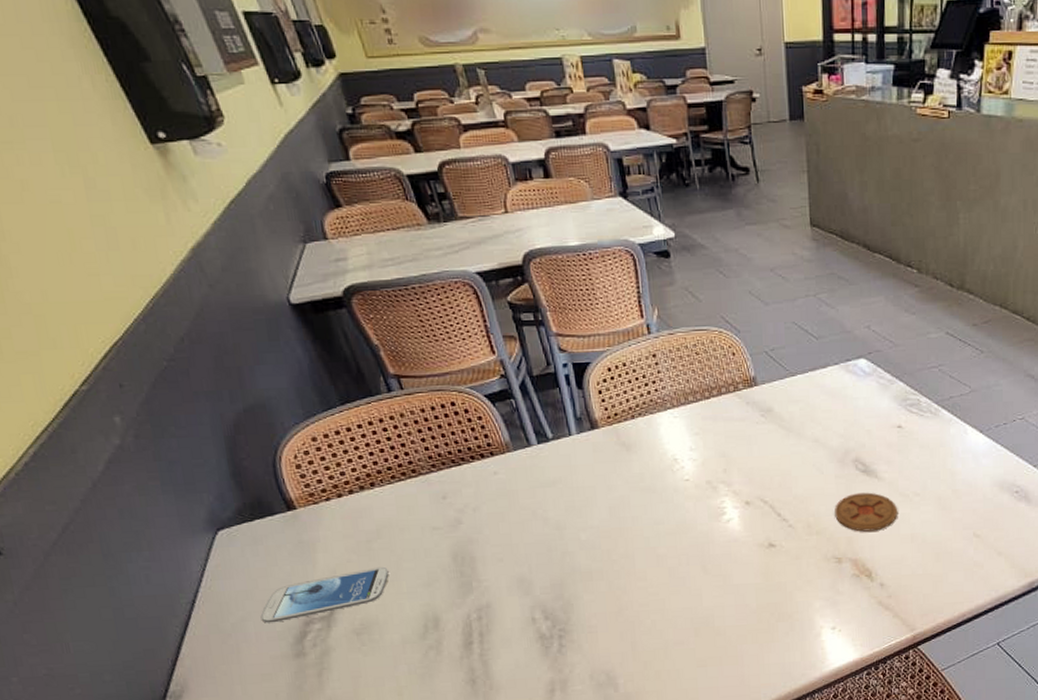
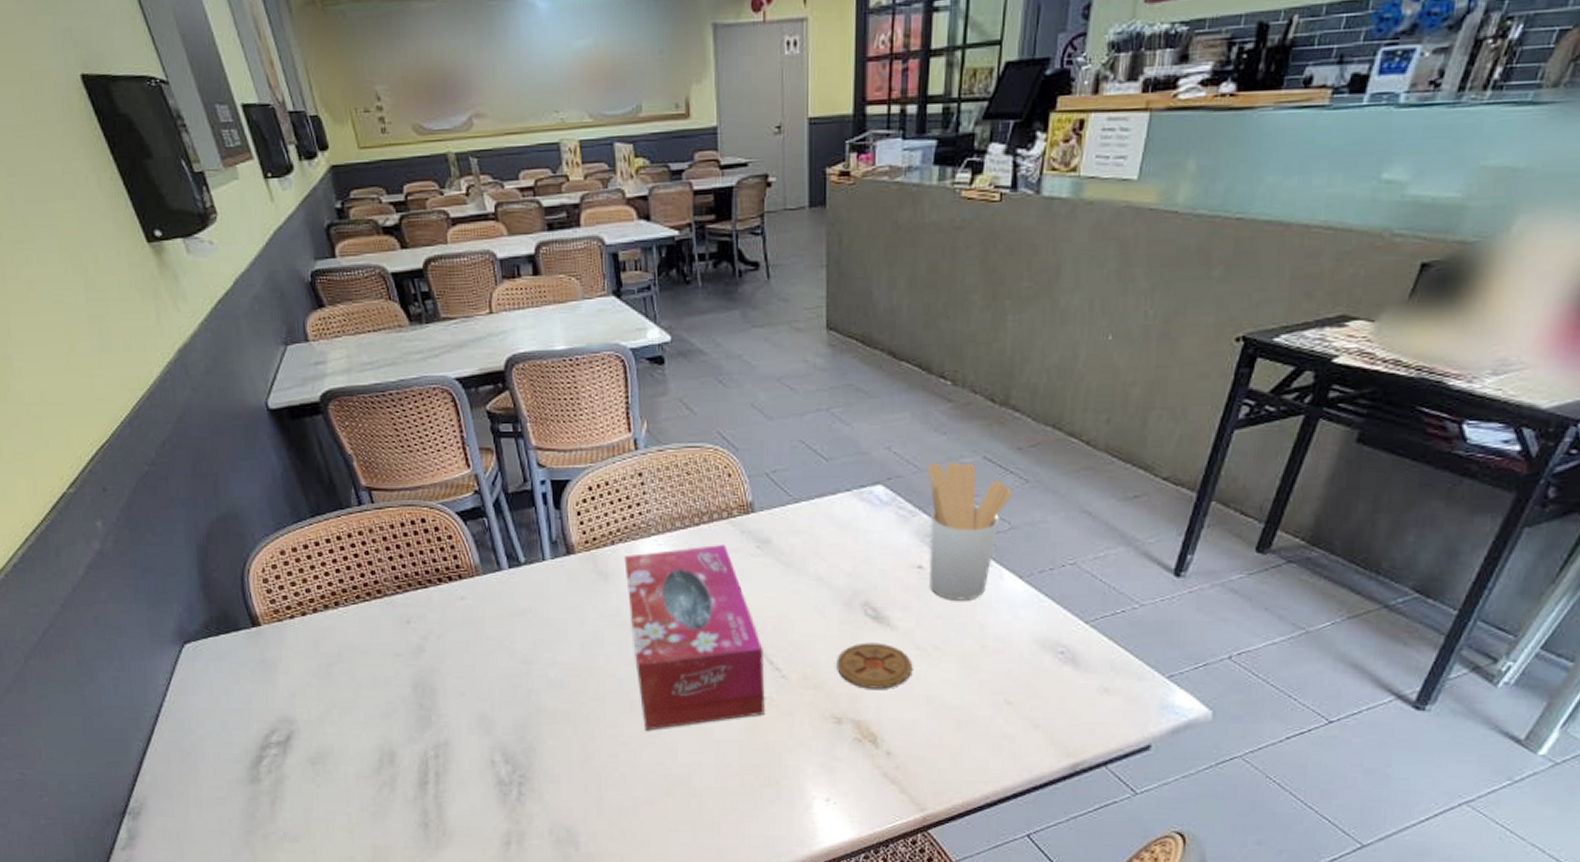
smartphone: present [260,566,389,623] -> none [219,692,348,745]
tissue box: none [644,415,776,581] -> present [624,545,765,731]
utensil holder: none [901,337,970,453] -> present [927,462,1012,600]

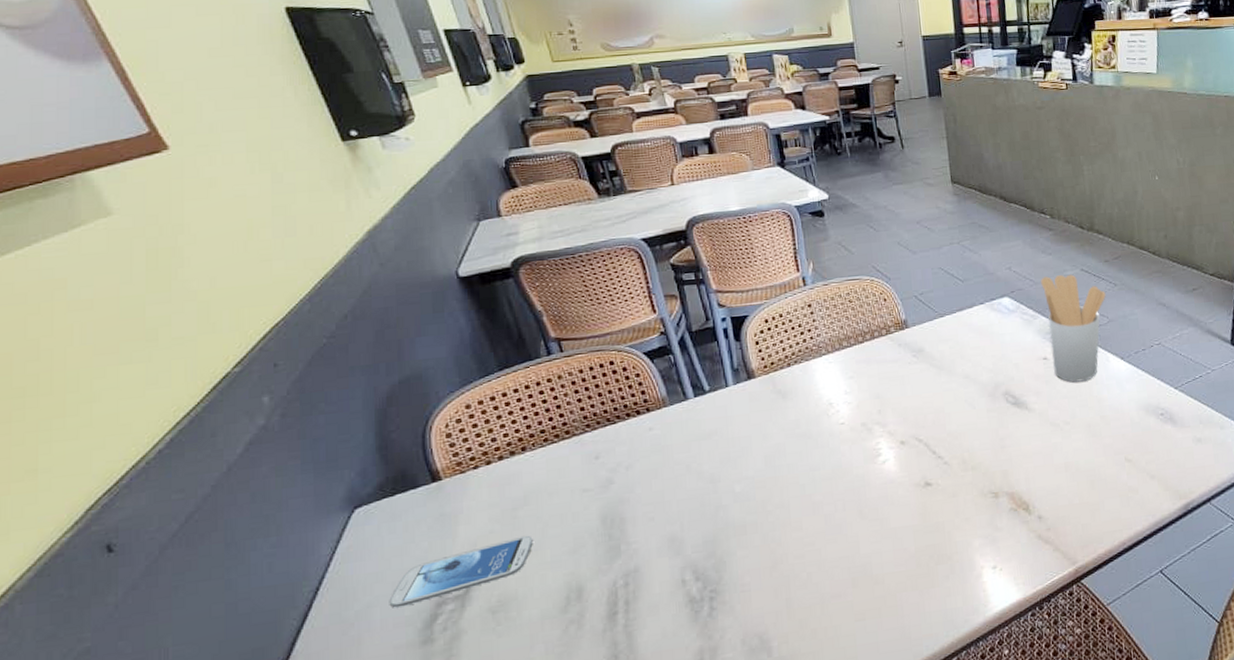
smartphone: none [219,692,348,745] -> present [389,535,533,608]
tissue box: present [624,545,765,731] -> none [799,357,933,529]
coaster: present [837,642,913,689] -> none [988,424,1050,464]

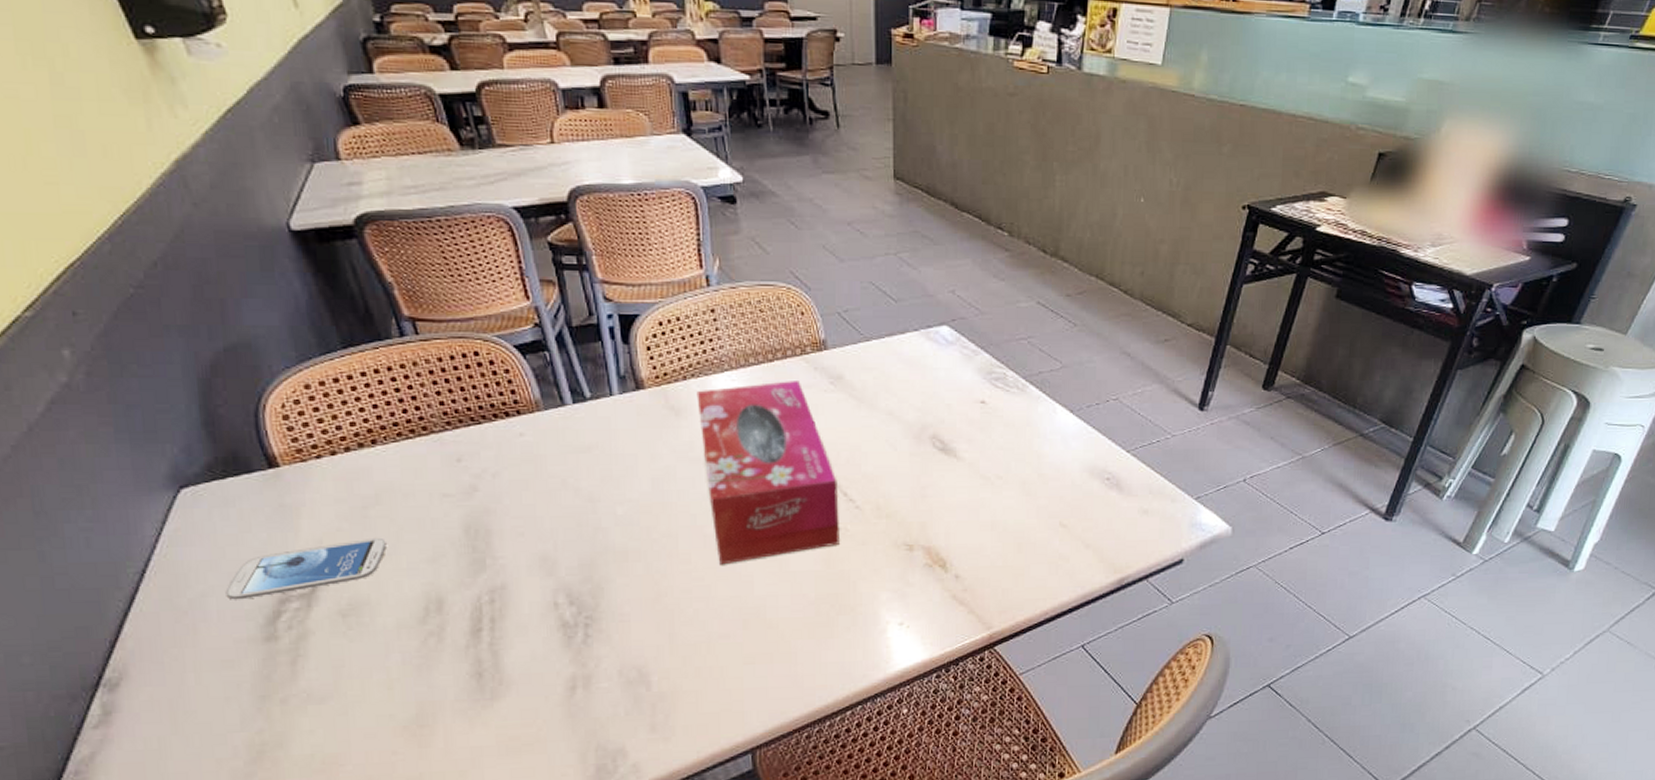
tissue box: none [799,357,933,529] -> present [696,381,840,565]
utensil holder: present [1041,274,1106,382] -> none [988,306,1062,433]

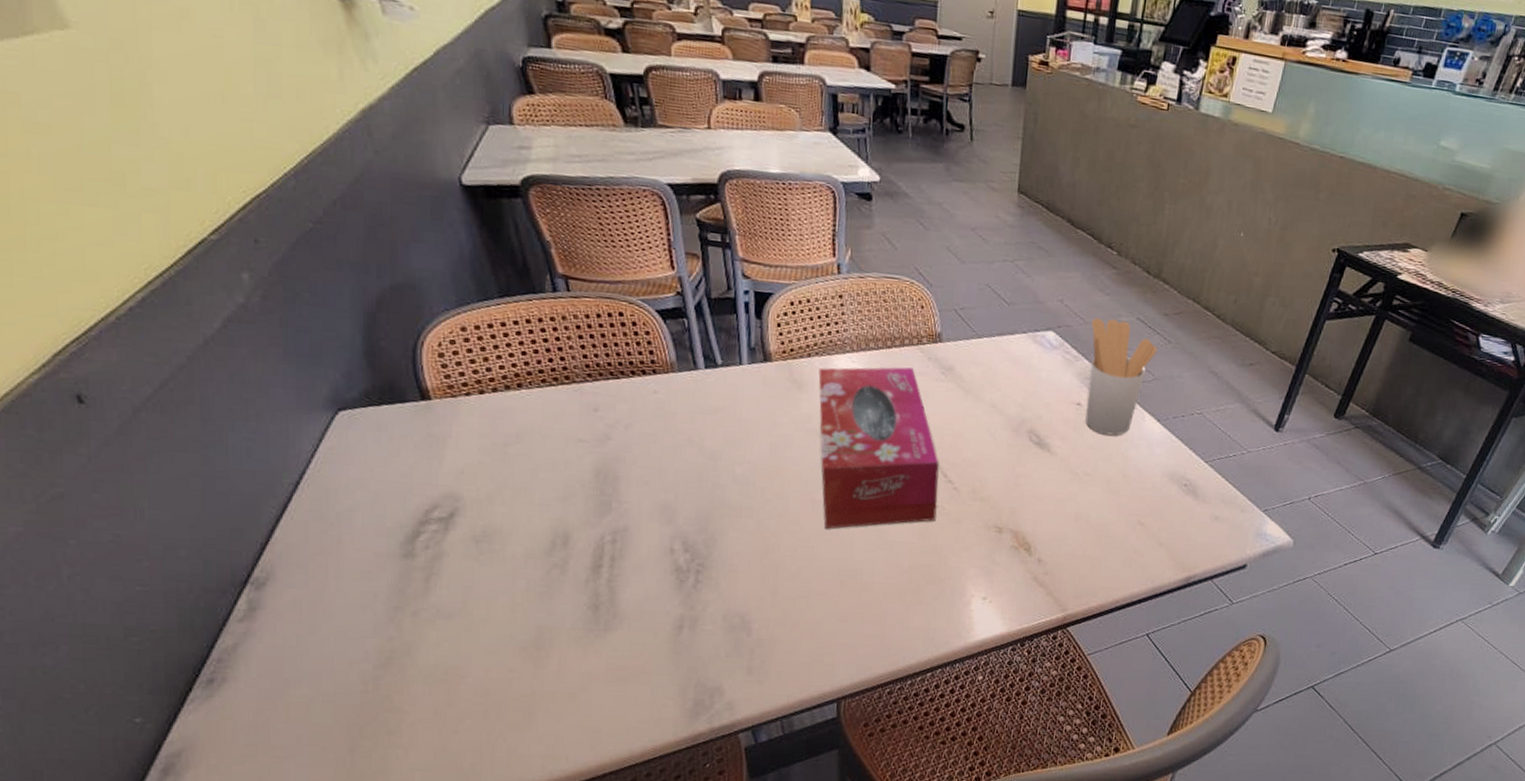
smartphone: present [225,537,387,600] -> none [371,473,522,518]
utensil holder: none [988,306,1062,433] -> present [1085,318,1157,436]

